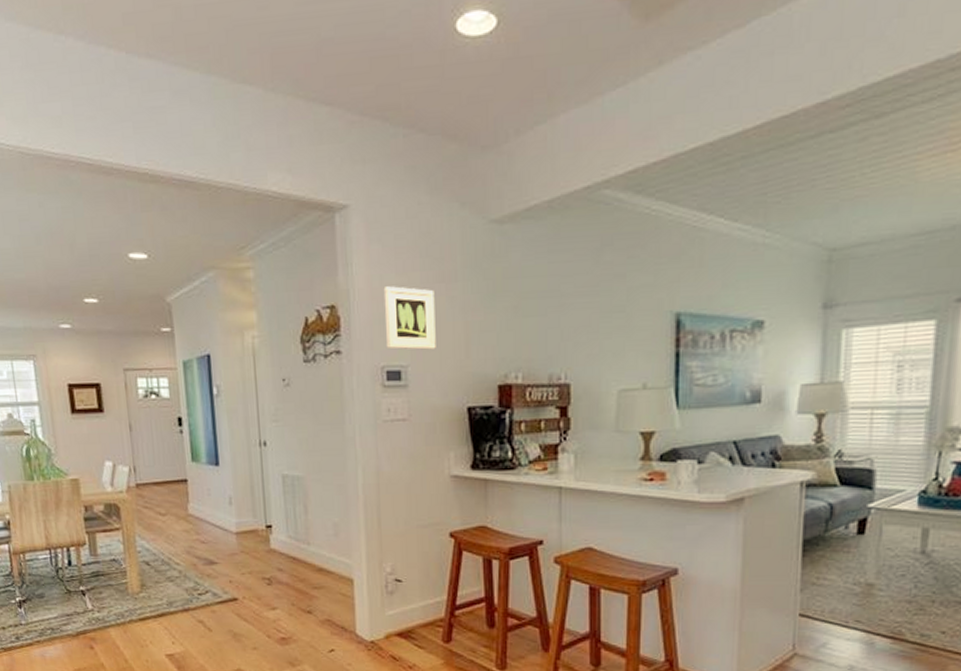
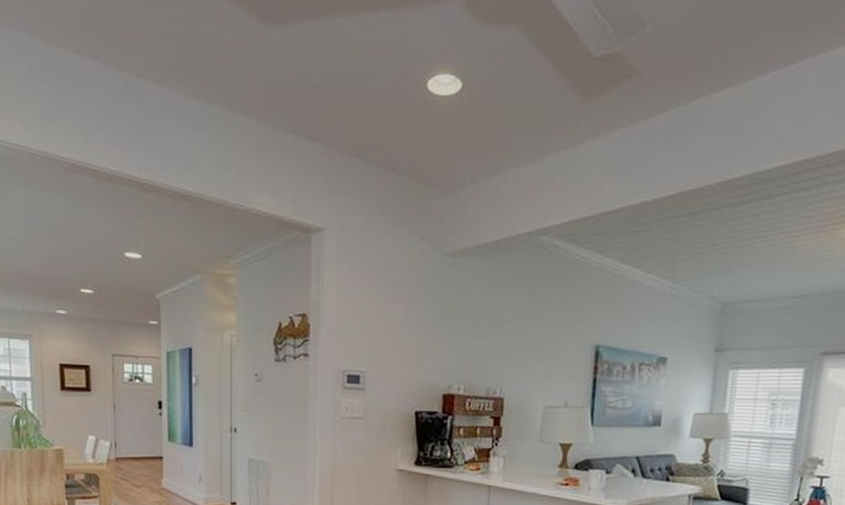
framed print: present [383,286,436,350] -> none [348,302,393,359]

